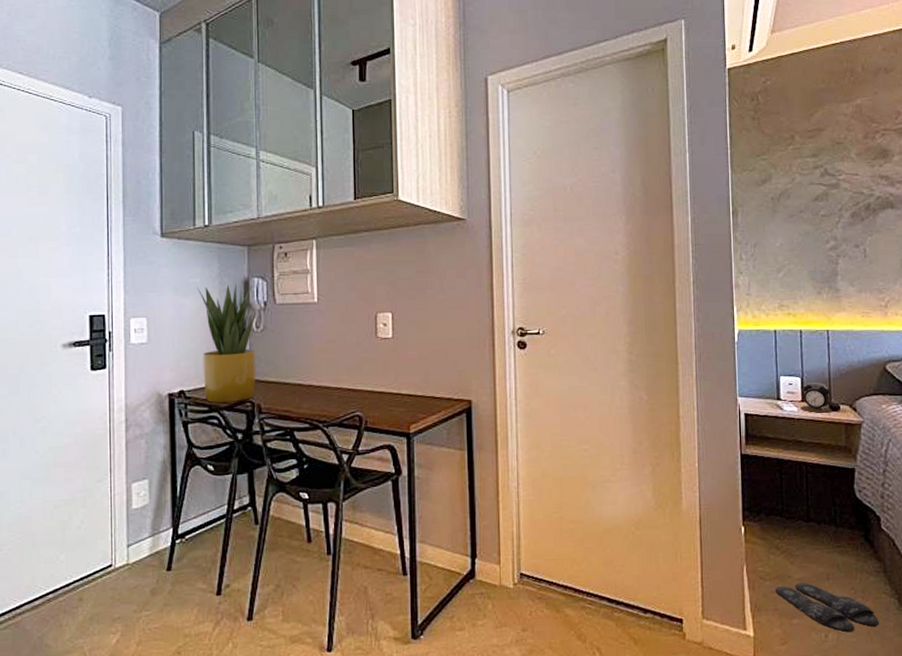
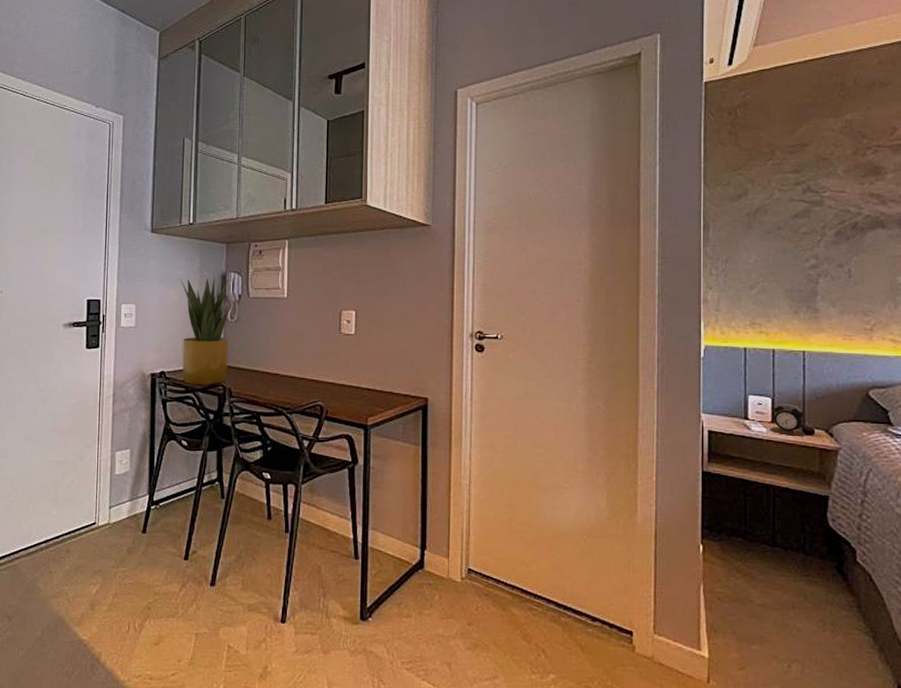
slippers: present [775,583,879,632] -> none [734,609,850,666]

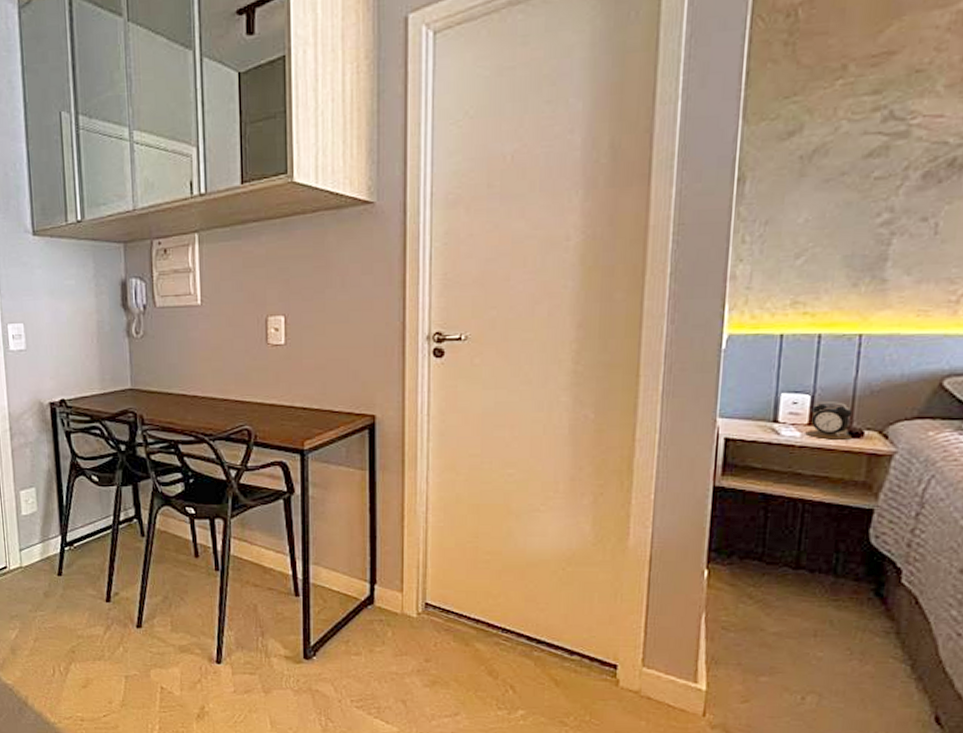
planter: present [180,274,232,386] -> none [73,281,138,414]

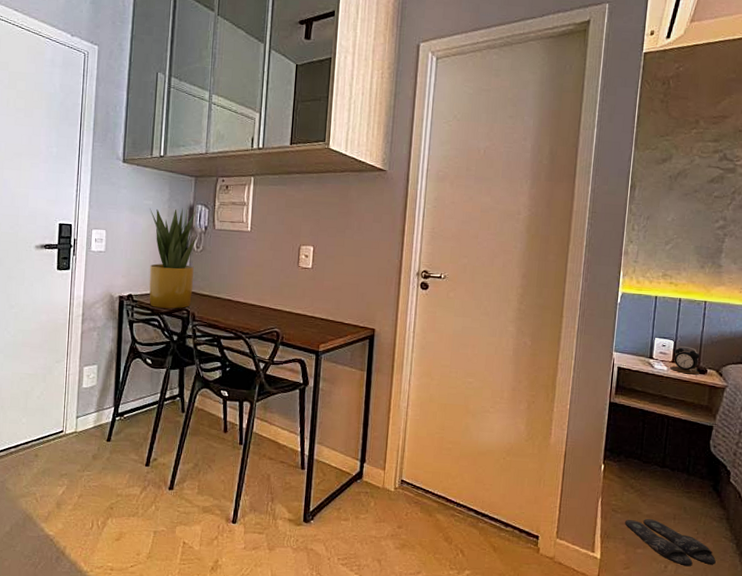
planter: none [73,281,138,414] -> present [148,206,198,309]
slippers: none [741,638,880,697] -> present [625,519,716,567]

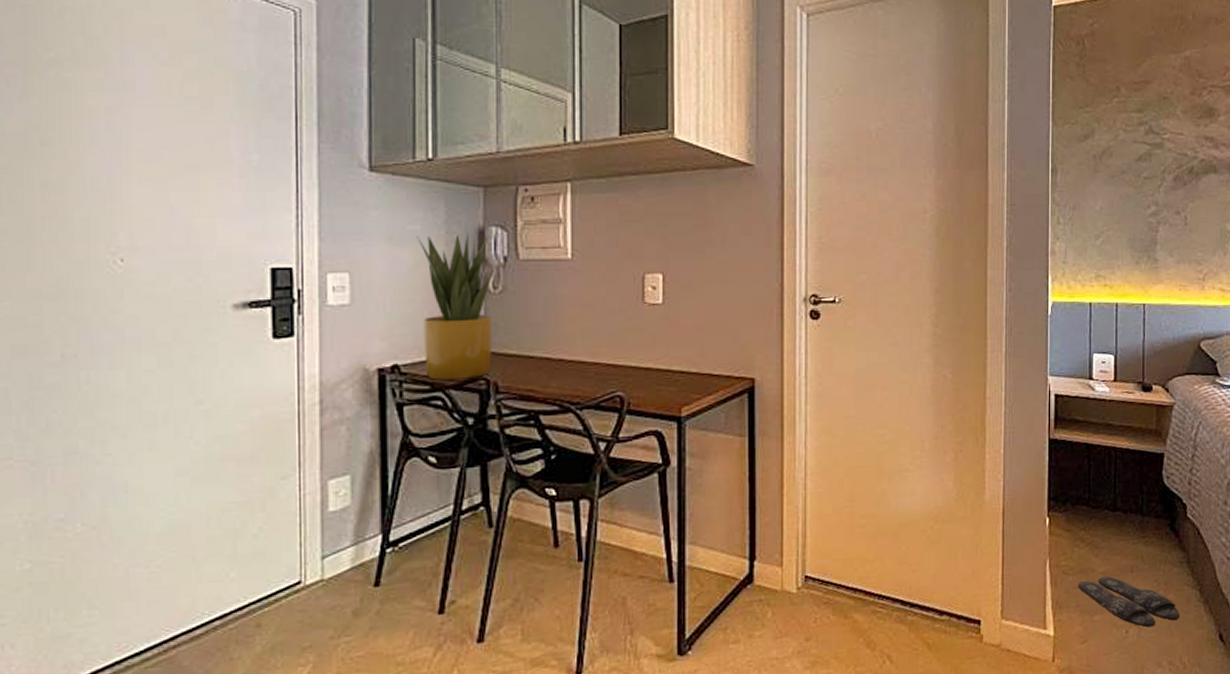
alarm clock: present [670,346,700,375] -> none [1112,361,1144,394]

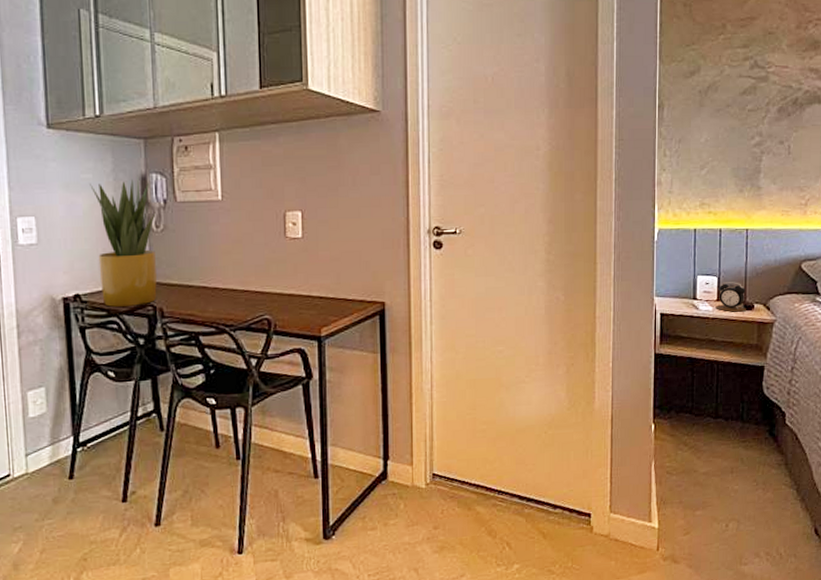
slippers: present [1078,576,1180,627] -> none [681,476,777,522]
alarm clock: none [1112,361,1144,394] -> present [715,282,746,312]

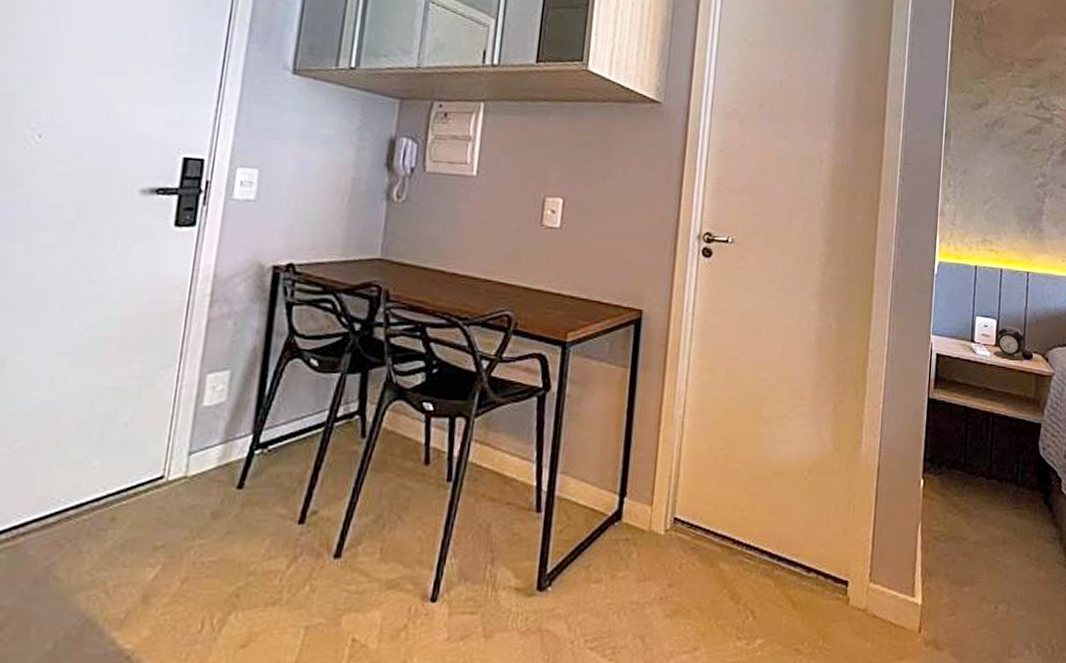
planter: present [90,176,157,308] -> none [320,138,400,285]

